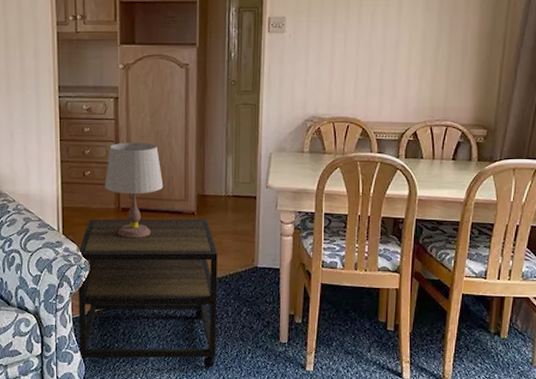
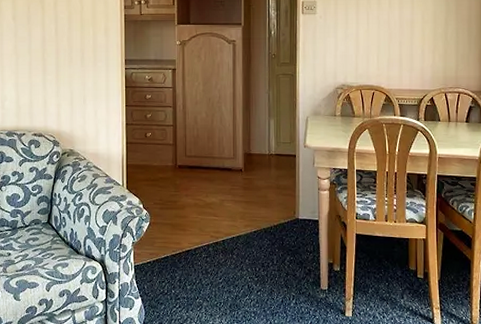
side table: present [78,219,218,368] -> none [140,175,264,313]
table lamp: present [105,142,164,238] -> none [164,107,215,192]

